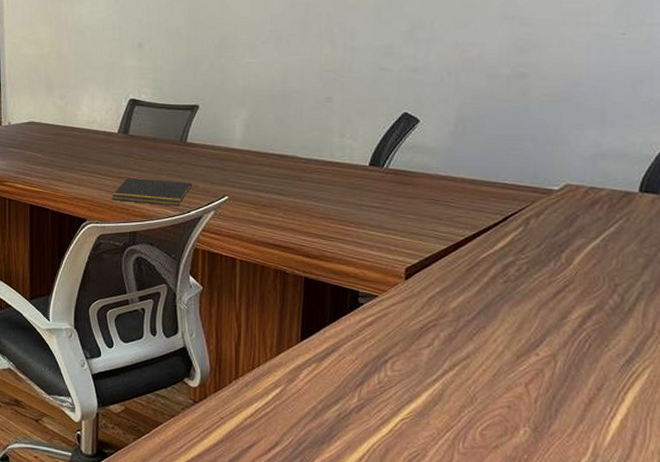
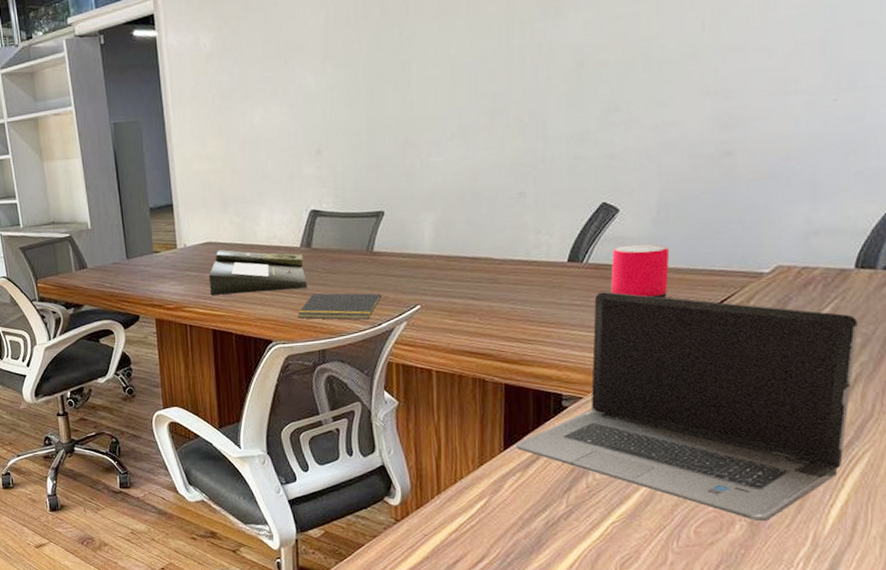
document tray: none [30,130,122,173] -> present [208,250,307,295]
laptop computer: none [313,197,640,429] -> present [516,292,857,522]
speaker: none [409,154,466,207] -> present [611,244,670,299]

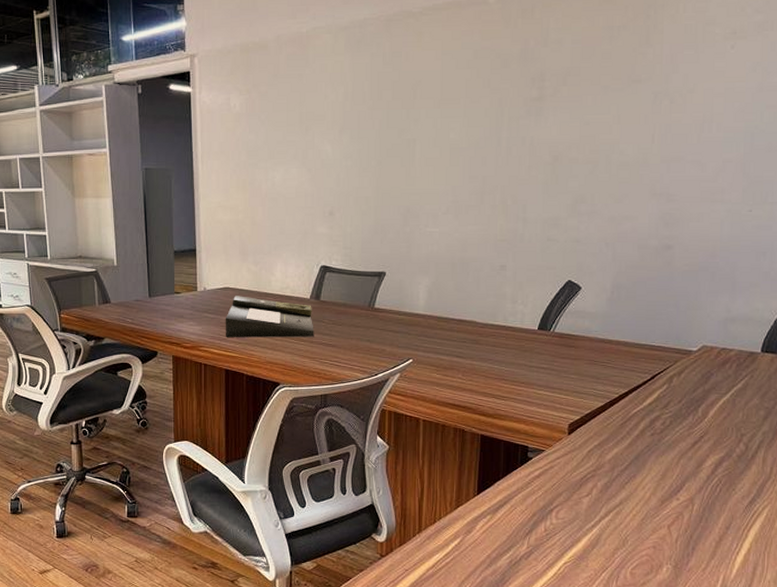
notepad: present [297,293,382,320] -> none [303,342,379,370]
laptop computer: present [516,292,857,522] -> none [488,358,762,566]
speaker: present [611,244,670,299] -> none [572,319,620,367]

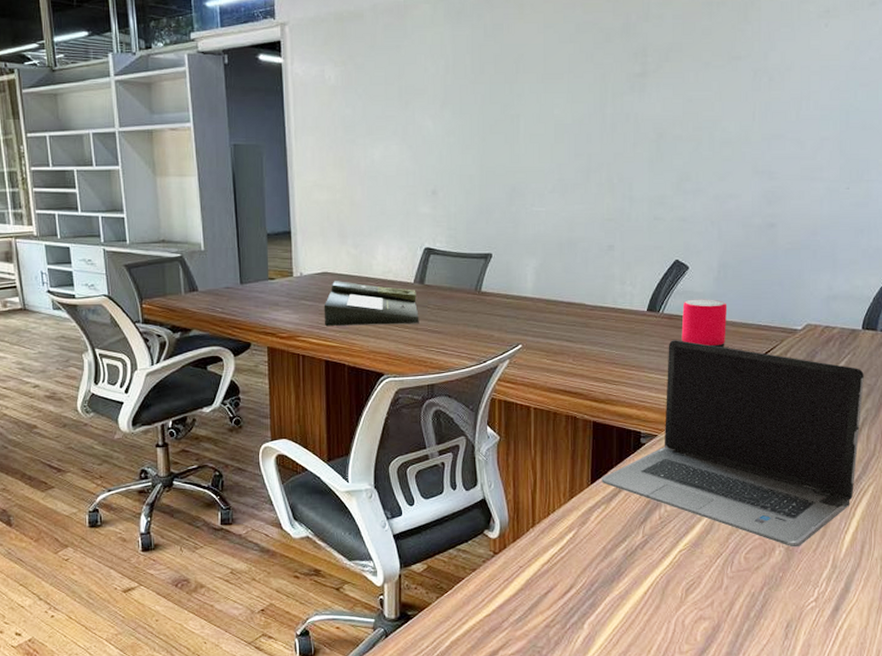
laptop computer: none [488,358,762,566] -> present [602,340,864,548]
speaker: none [572,319,620,367] -> present [681,299,728,348]

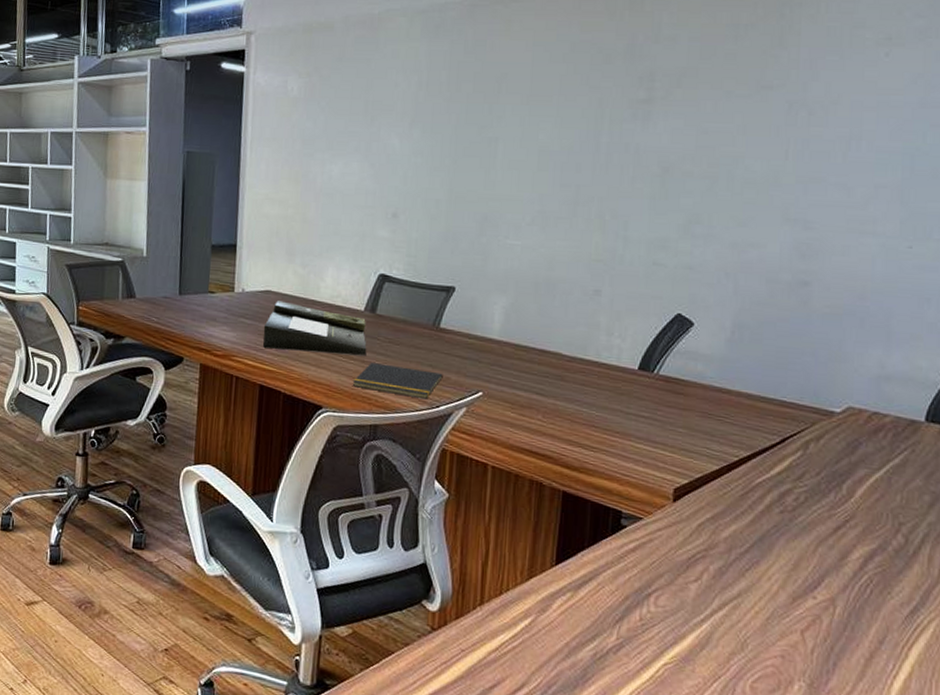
notepad: none [408,329,487,357] -> present [352,363,443,400]
laptop computer: present [602,340,864,548] -> none [569,407,926,686]
speaker: present [681,299,728,348] -> none [680,361,742,424]

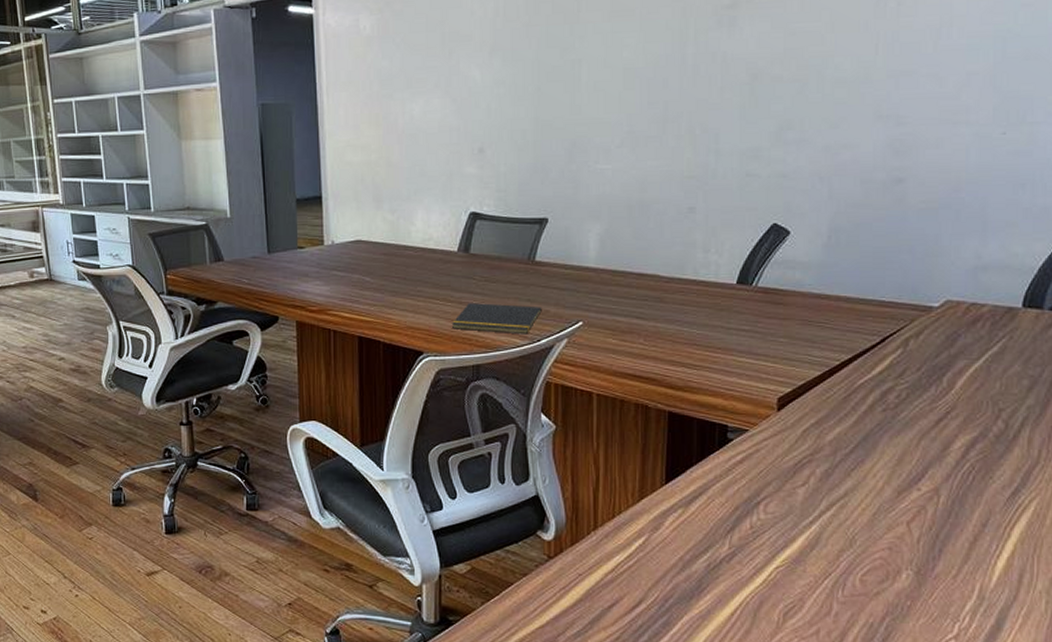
document tray: present [263,301,367,355] -> none [357,249,463,299]

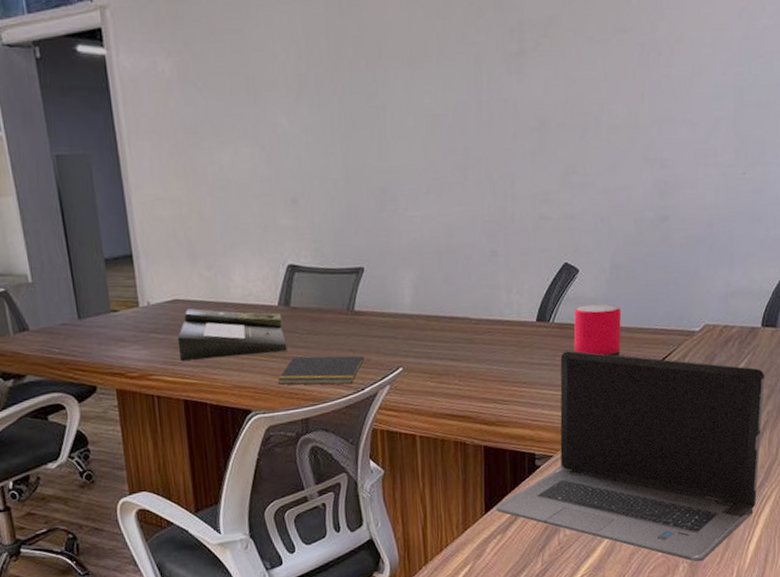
document tray: none [357,249,463,299] -> present [177,308,287,361]
laptop computer: none [678,318,1025,572] -> present [496,351,765,562]
speaker: none [780,269,840,328] -> present [573,304,622,357]

